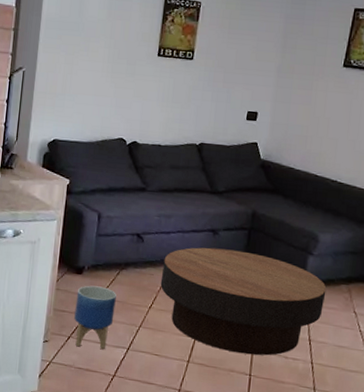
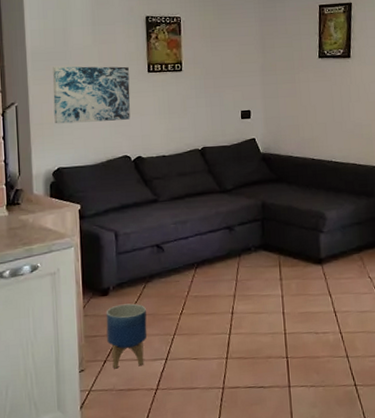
wall art: none [57,37,139,102] -> present [52,66,131,124]
coffee table: present [160,247,327,356] -> none [186,241,342,340]

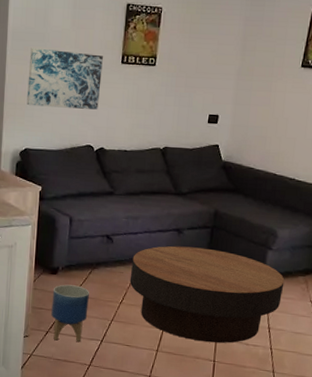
coffee table: none [186,241,342,340] -> present [129,246,285,343]

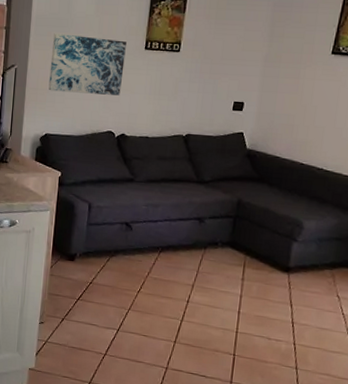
planter: present [51,284,89,343] -> none [67,271,107,331]
coffee table: present [129,246,285,343] -> none [148,235,310,337]

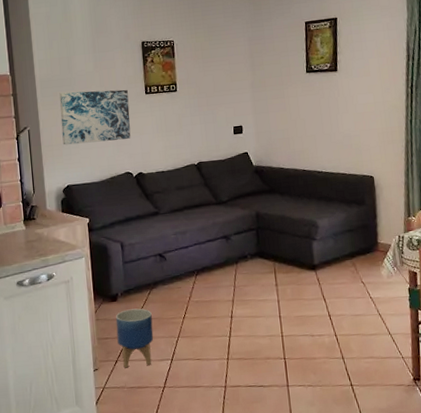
planter: none [67,271,107,331] -> present [115,308,154,368]

